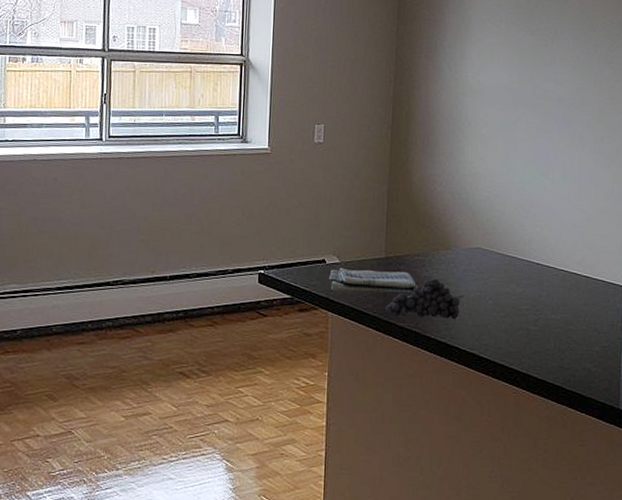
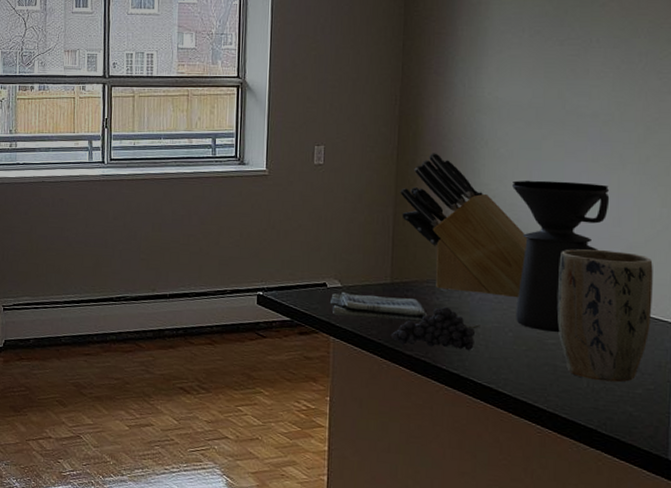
knife block: none [394,132,505,268] -> present [400,153,528,298]
coffee maker: none [491,158,572,299] -> present [511,180,610,333]
plant pot: none [529,221,607,342] -> present [556,249,653,383]

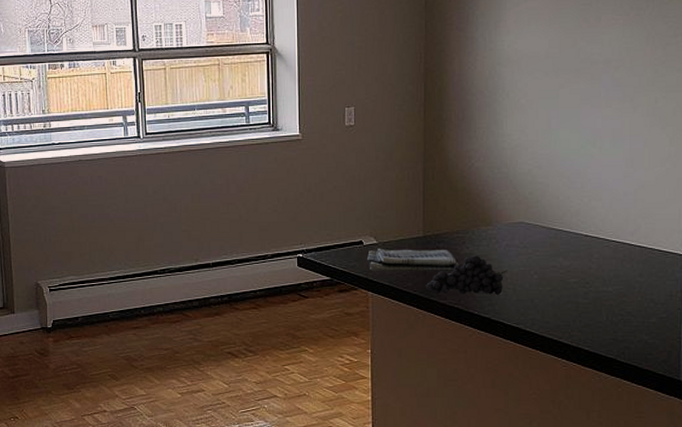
knife block: present [400,153,528,298] -> none [428,107,549,242]
coffee maker: present [511,180,610,333] -> none [532,127,623,272]
plant pot: present [556,249,653,383] -> none [577,190,663,314]

